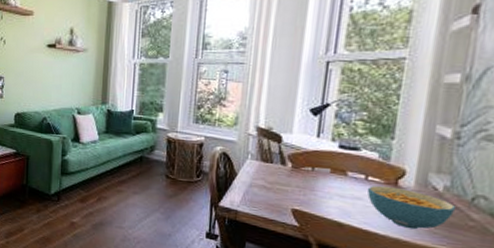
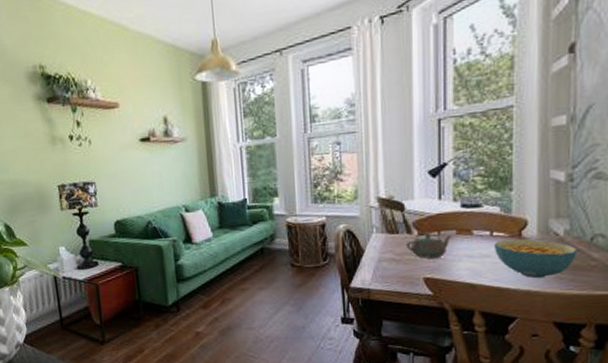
teapot: none [278,166,327,193] -> present [405,232,453,259]

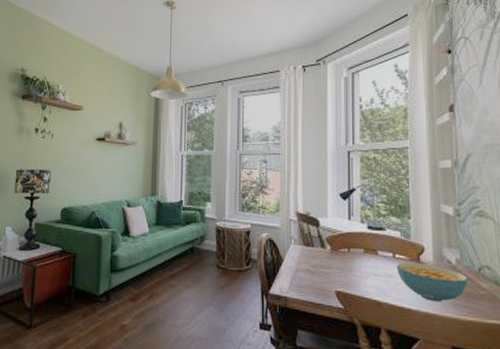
teapot: present [405,232,453,259] -> none [319,248,361,273]

